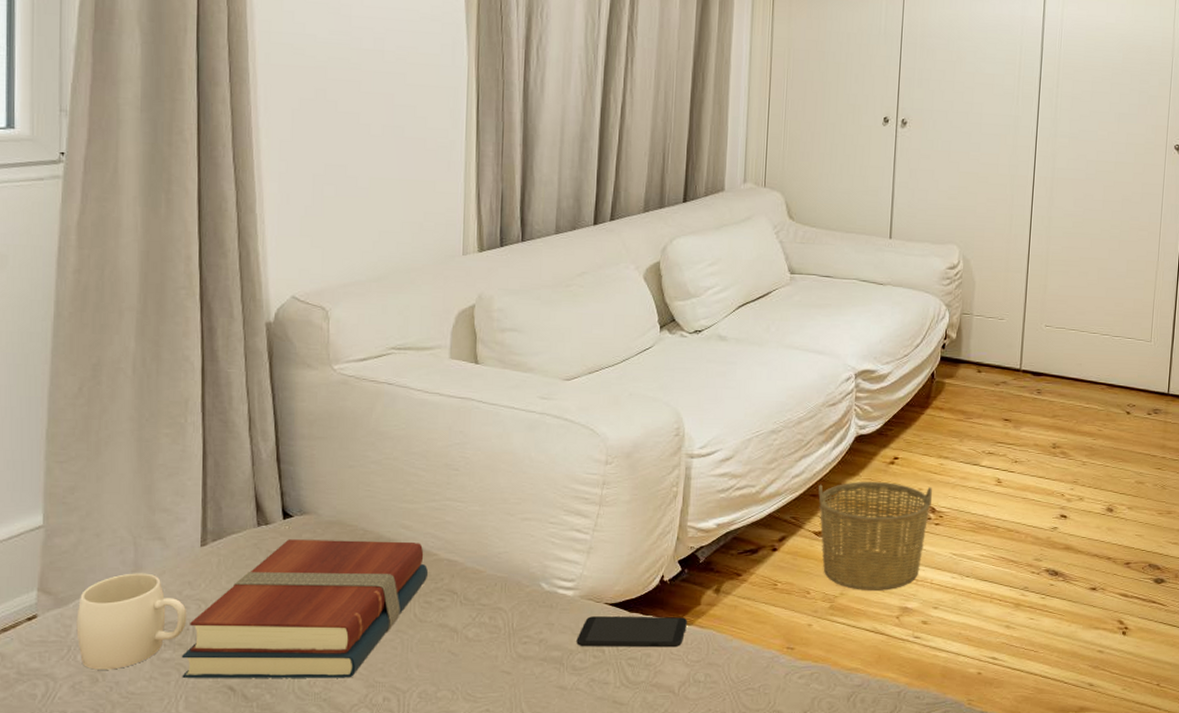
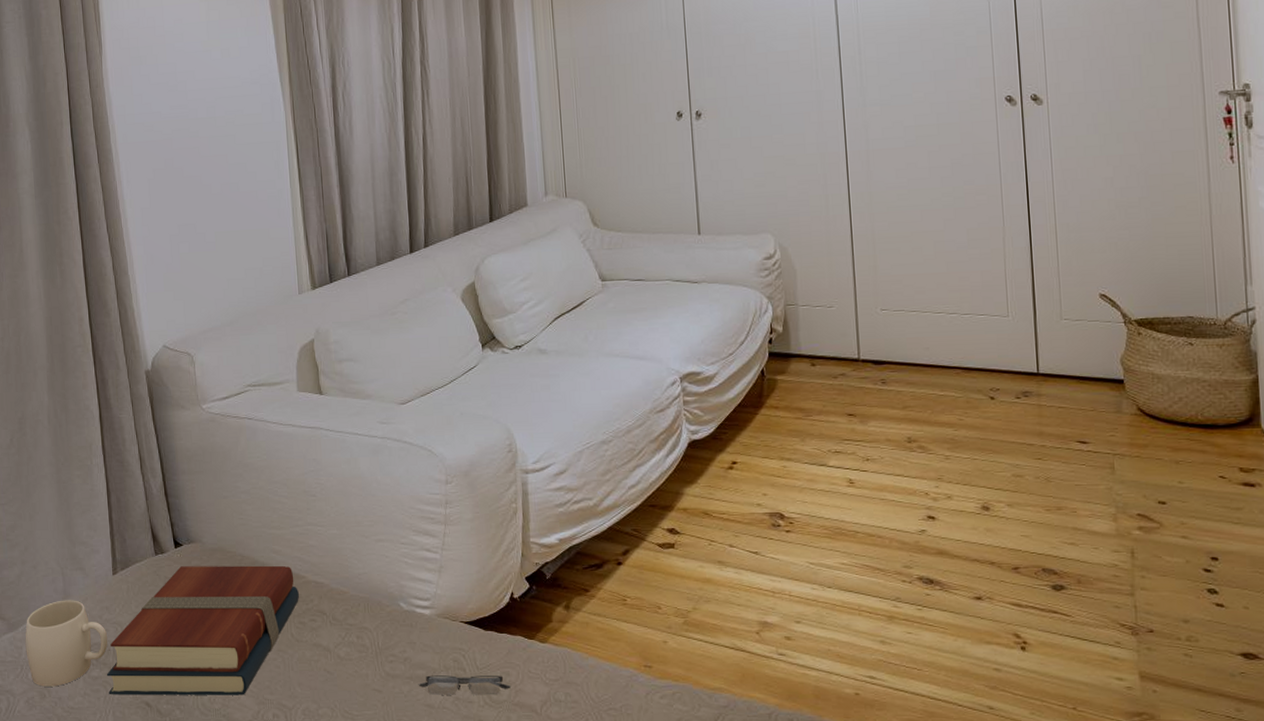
glasses: none [552,657,651,677] -> present [418,675,512,695]
mobile phone: present [576,616,688,648] -> none [438,635,542,666]
basket: present [818,481,932,591] -> none [657,488,779,604]

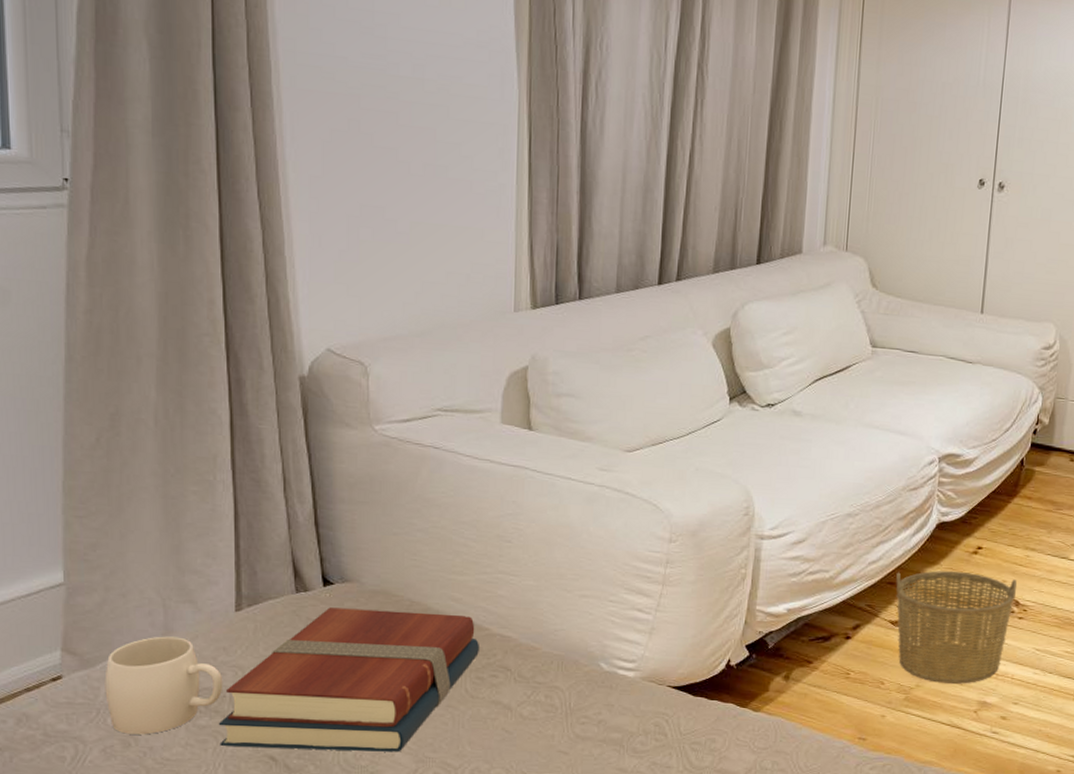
glasses: present [418,675,512,695] -> none [611,739,716,761]
basket: none [657,488,779,604] -> present [896,570,1017,684]

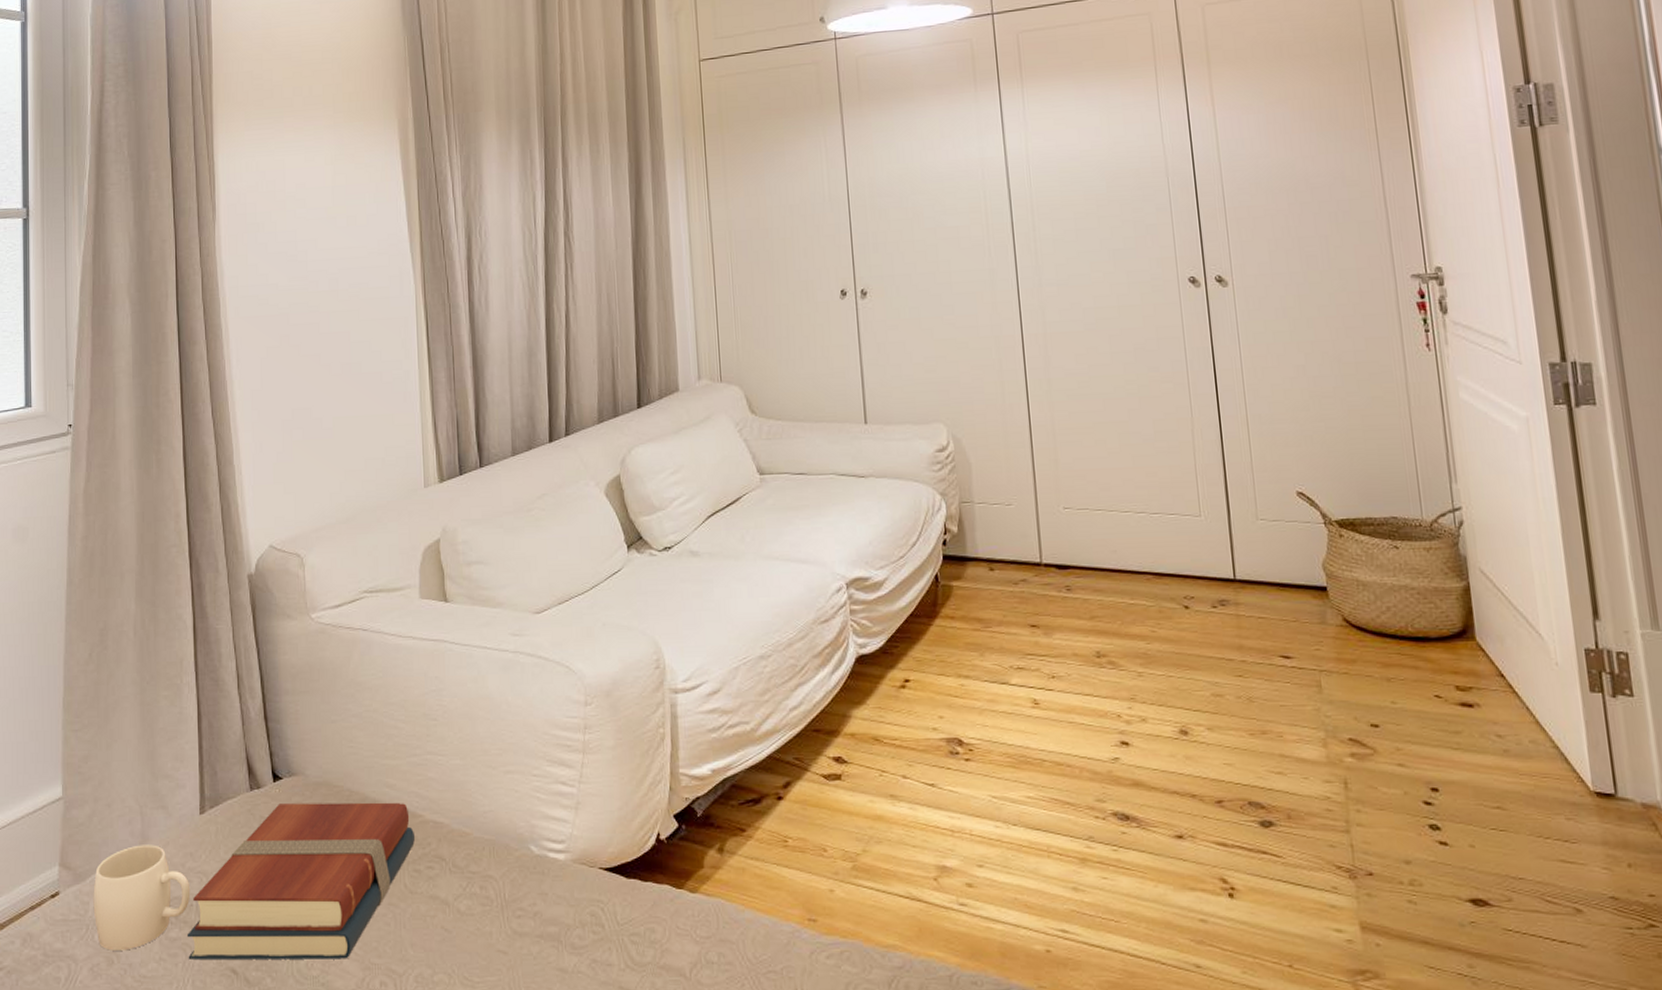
basket: present [896,570,1017,684] -> none [821,710,957,846]

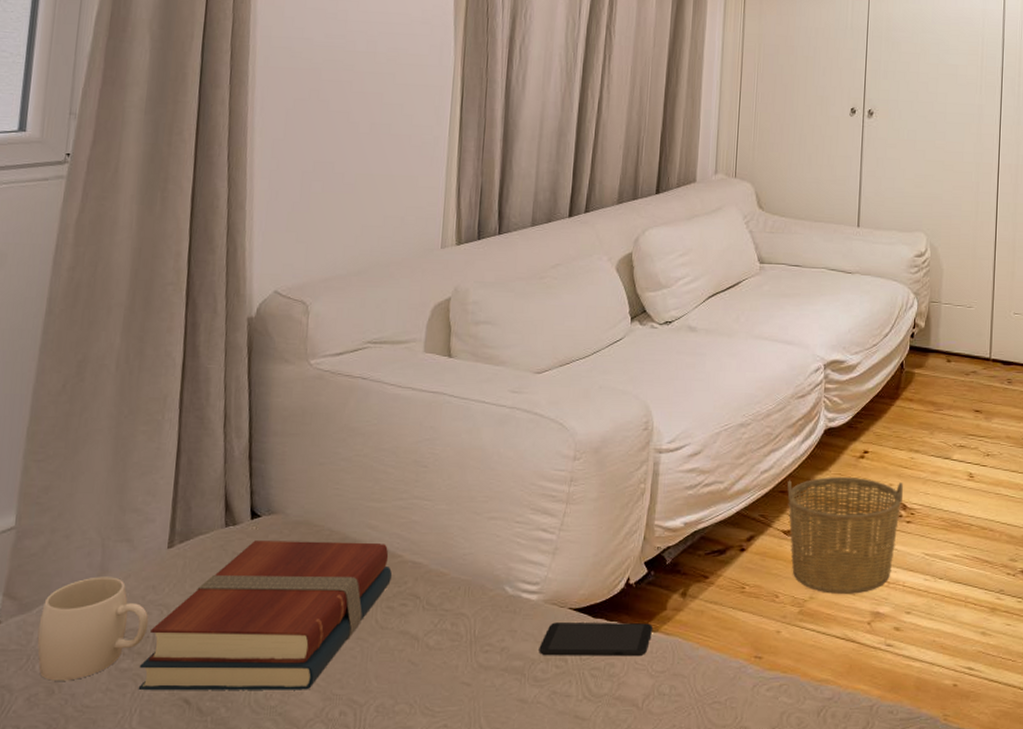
mobile phone: none [573,883,692,921] -> present [539,622,654,657]
basket: none [821,710,957,846] -> present [787,476,903,594]

